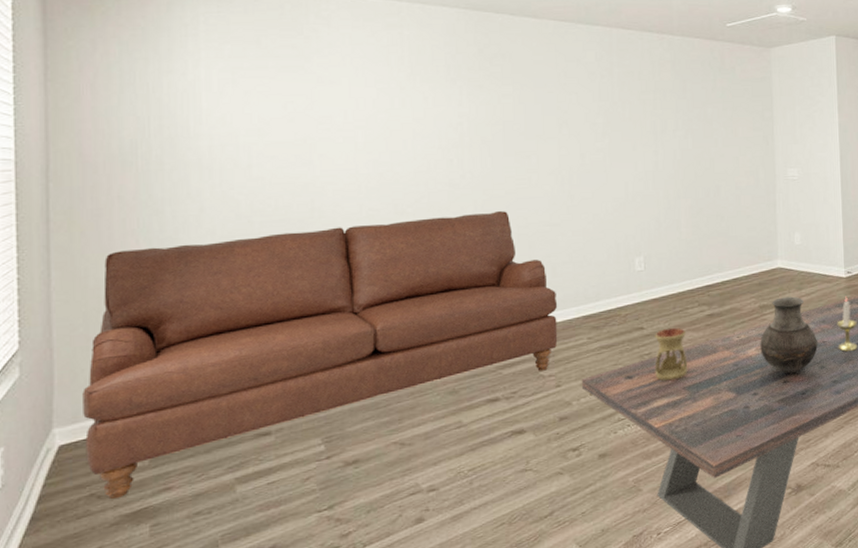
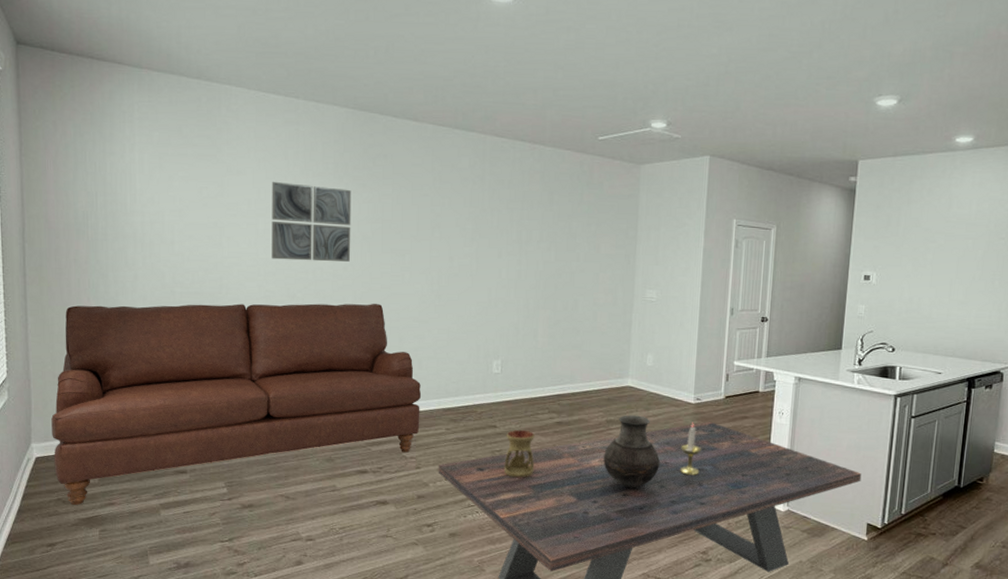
wall art: none [372,89,469,174] -> present [272,181,352,262]

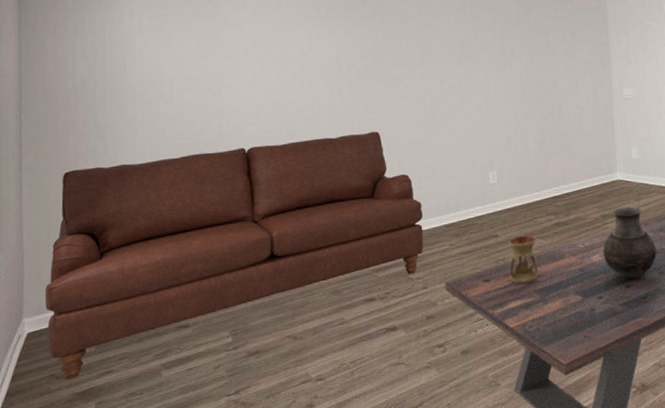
wall art: present [272,181,352,262] -> none [267,29,346,102]

